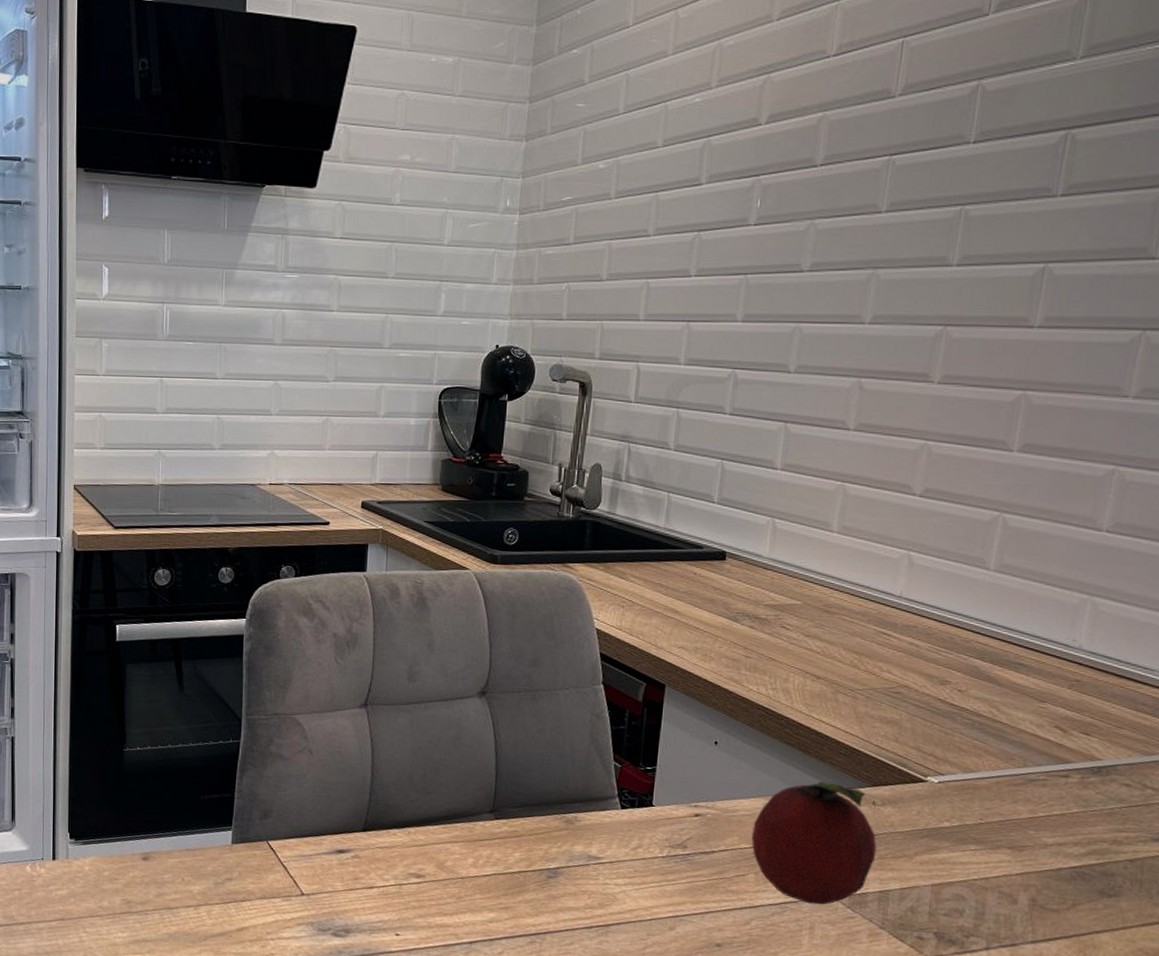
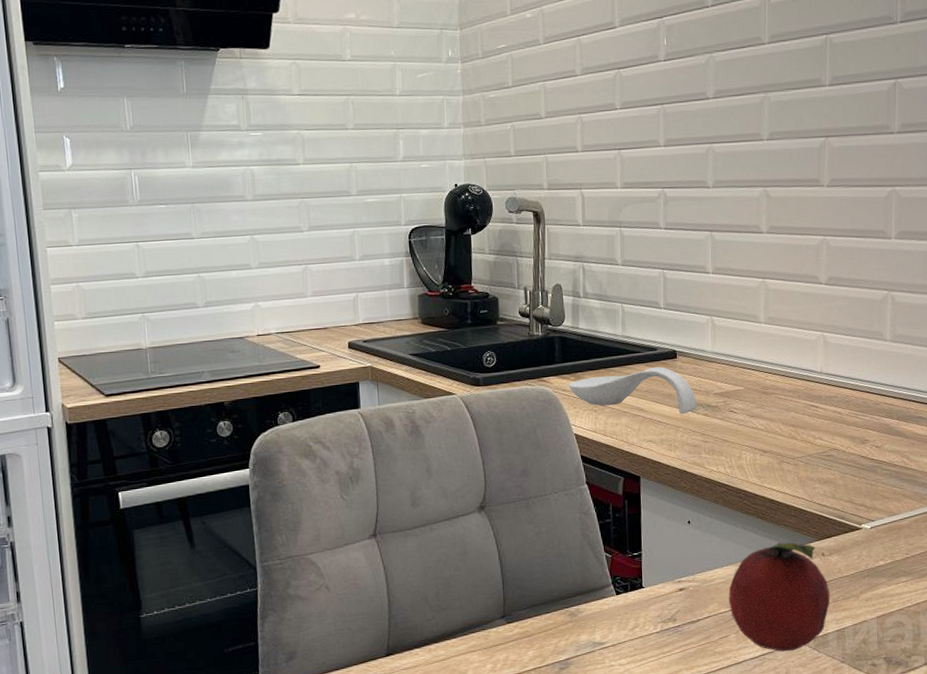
spoon rest: none [596,567,743,623] -> present [569,367,697,414]

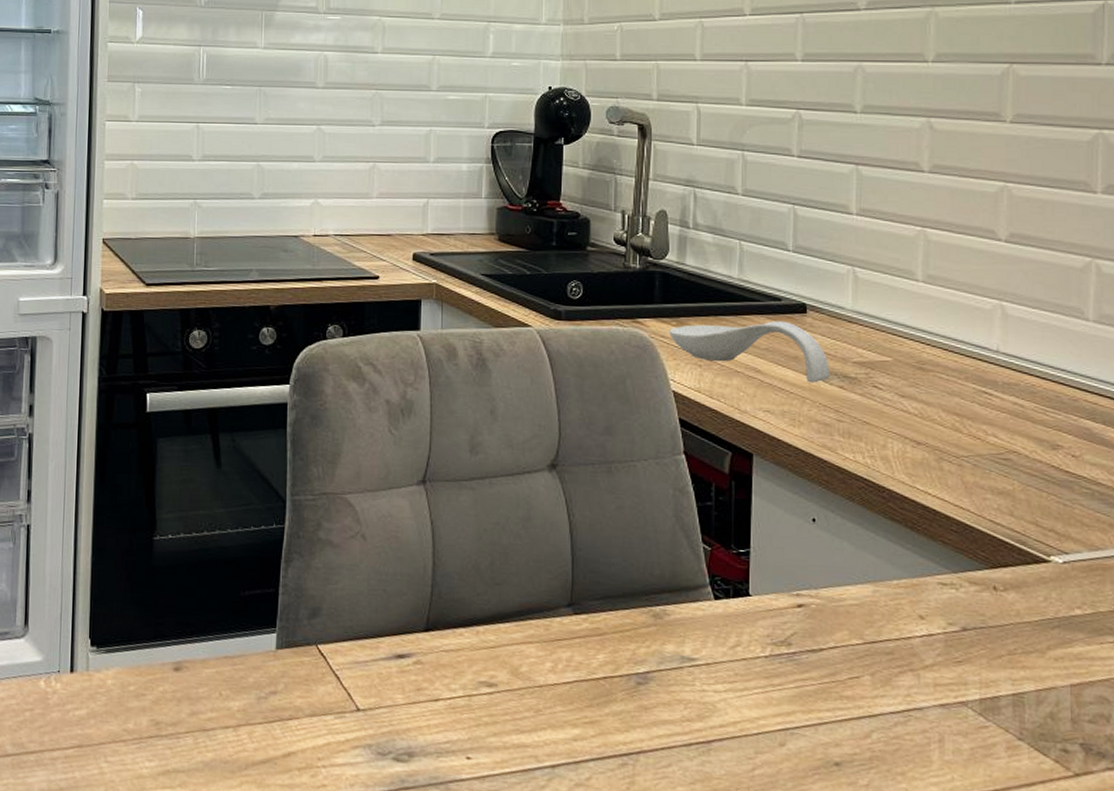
fruit: present [728,542,831,652] -> none [863,563,1004,712]

